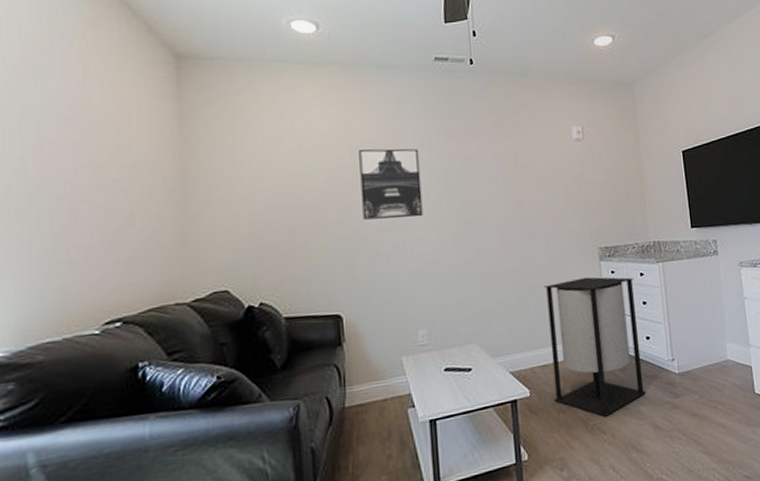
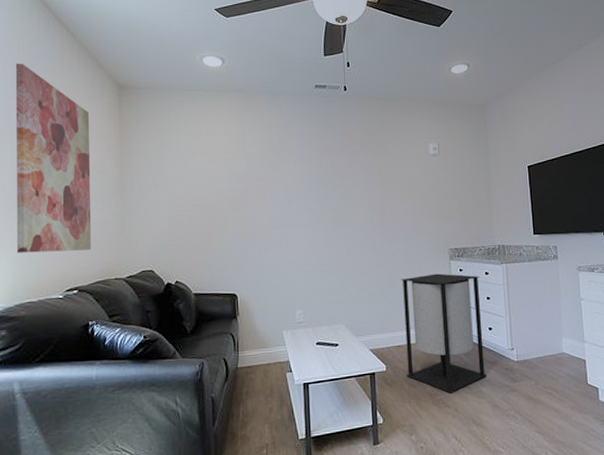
wall art: none [25,23,142,277] -> present [15,63,92,253]
wall art: present [359,148,423,220] -> none [253,161,303,218]

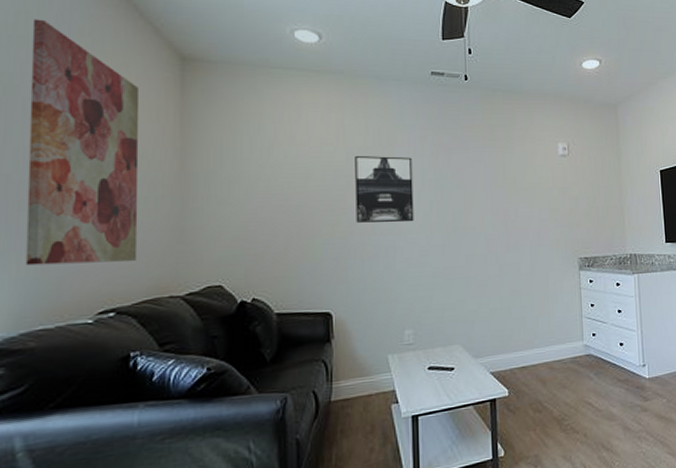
wall art: none [253,161,303,218] -> present [355,156,414,223]
trash can: present [400,273,488,393] -> none [525,285,618,417]

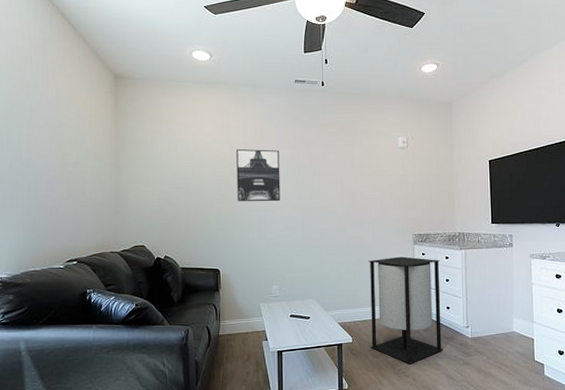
wall art: present [25,19,140,266] -> none [21,52,90,227]
trash can: none [525,285,618,417] -> present [368,256,444,364]

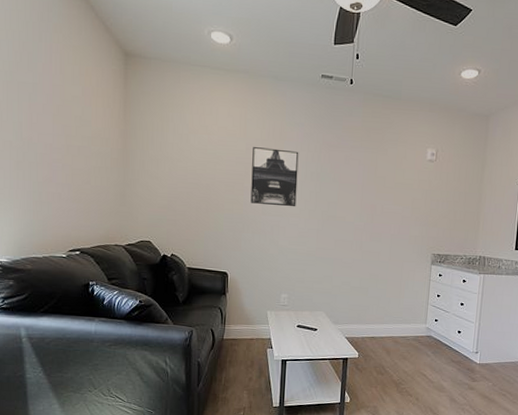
trash can: present [368,256,444,364] -> none [376,275,458,384]

